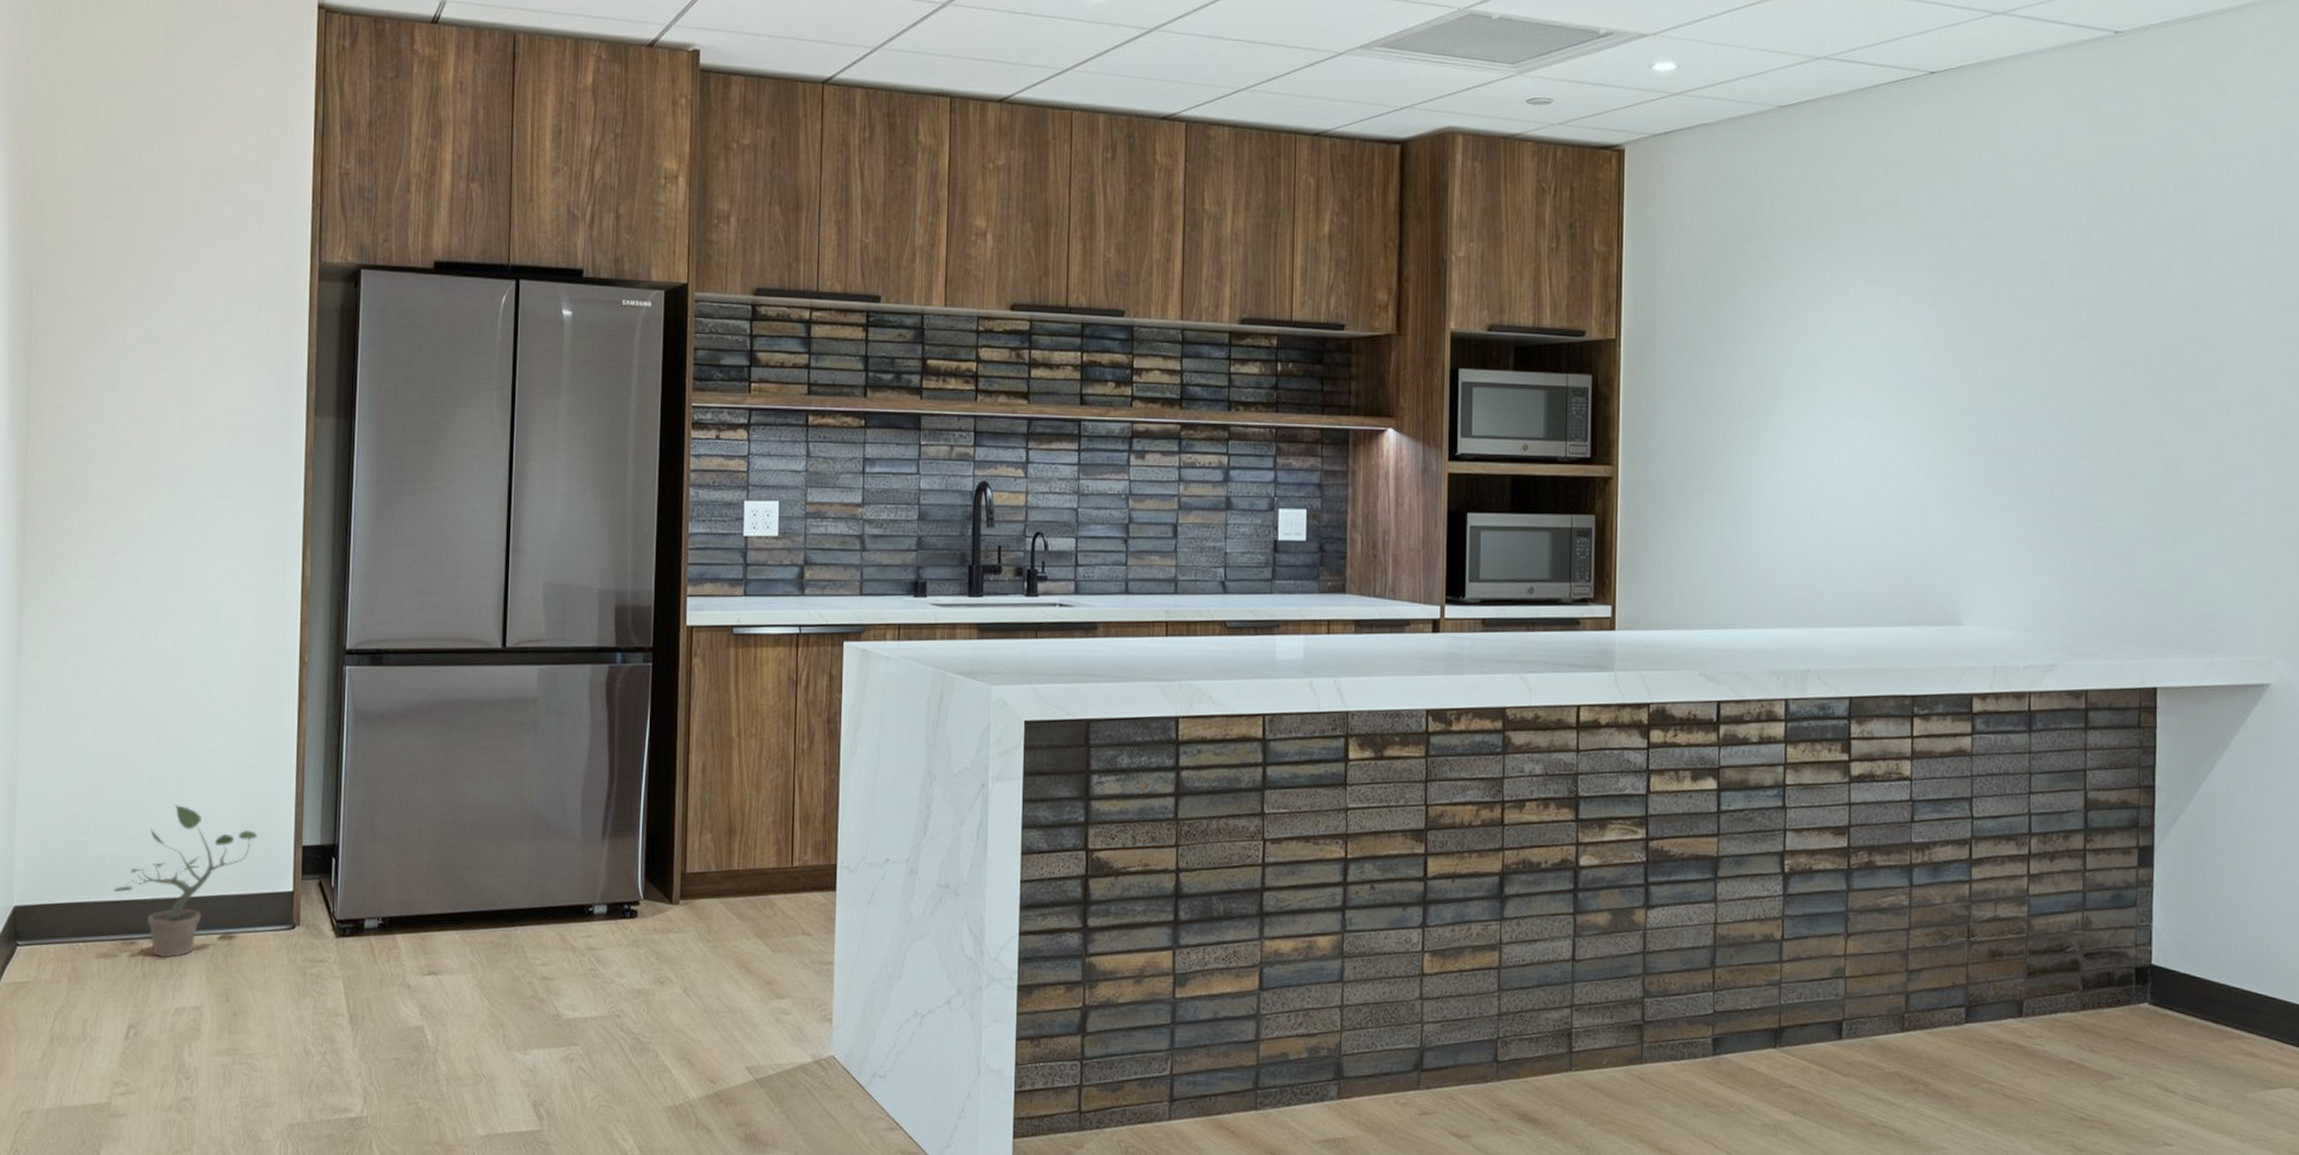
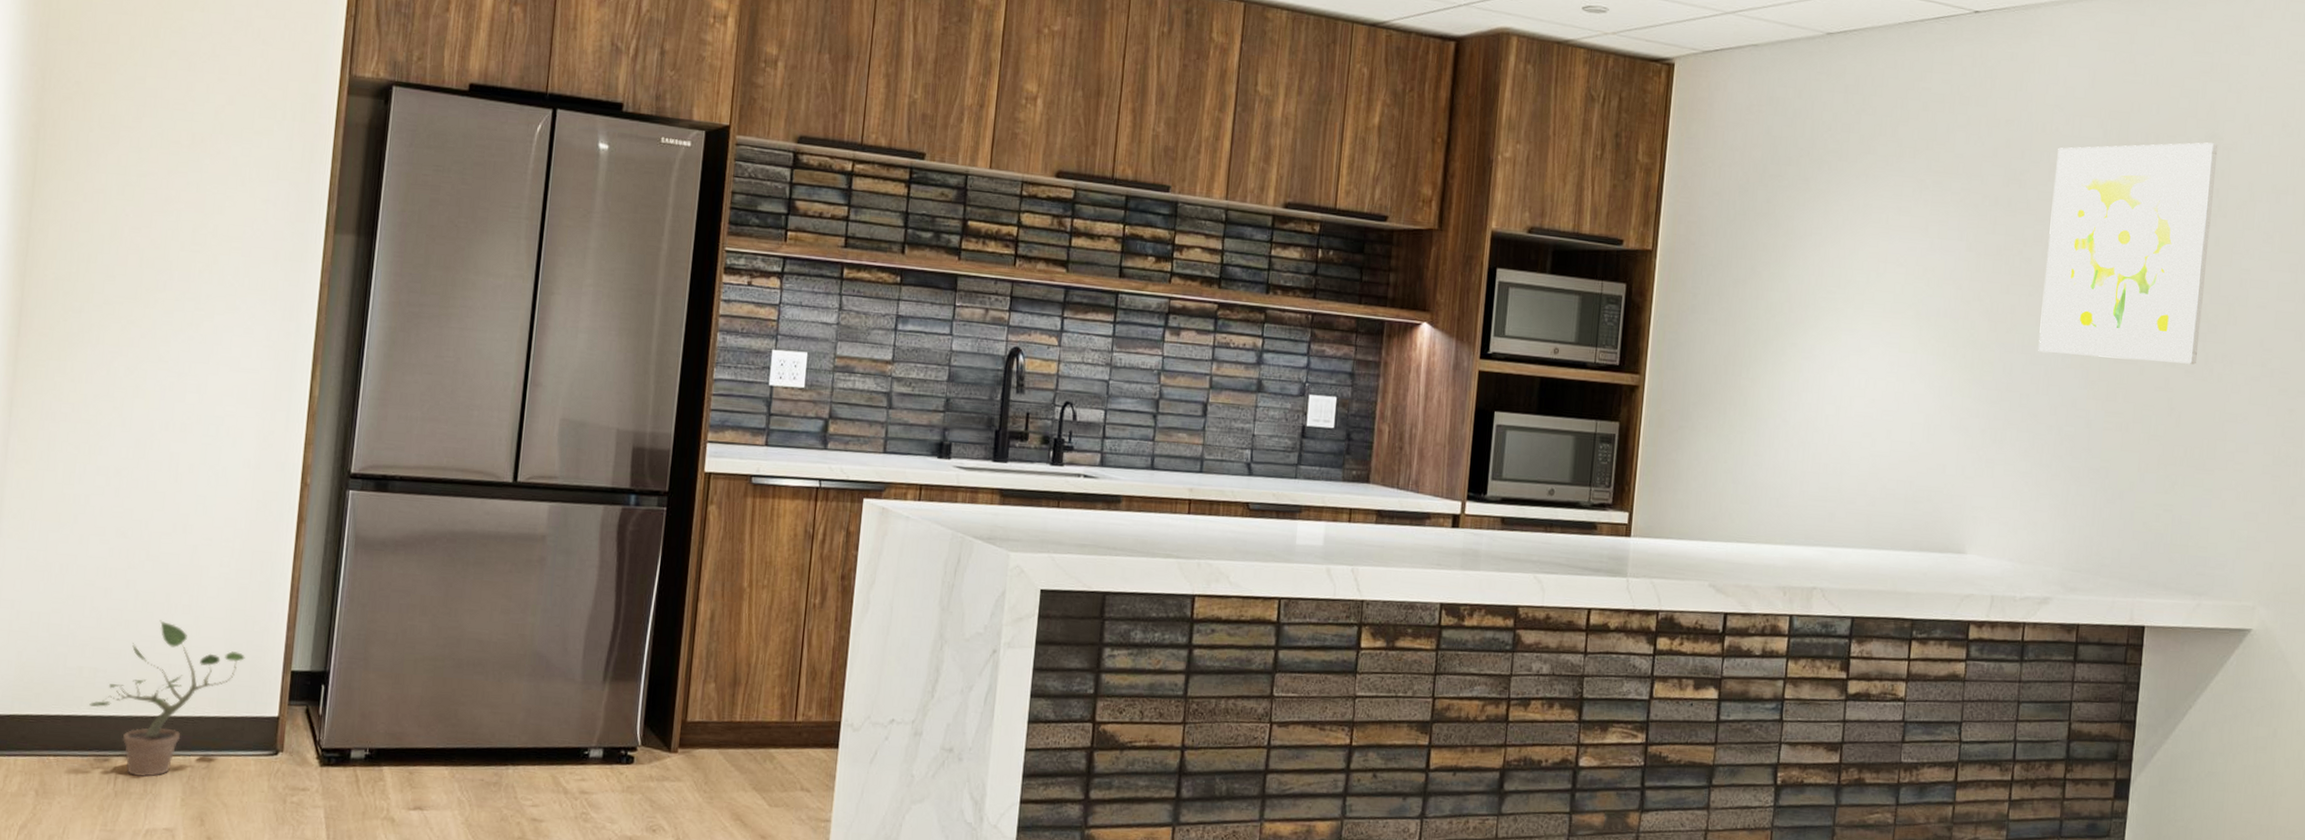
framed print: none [2023,187,2196,416] -> present [2038,142,2218,364]

